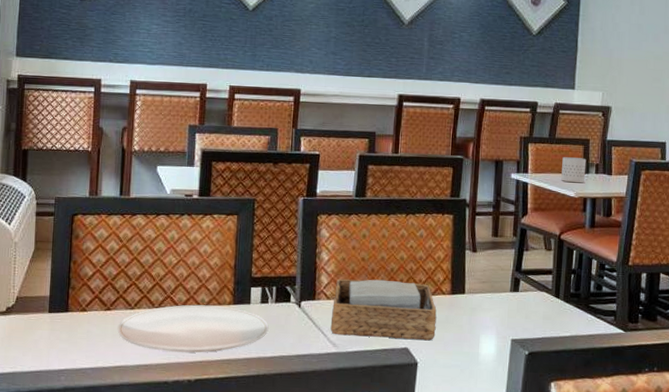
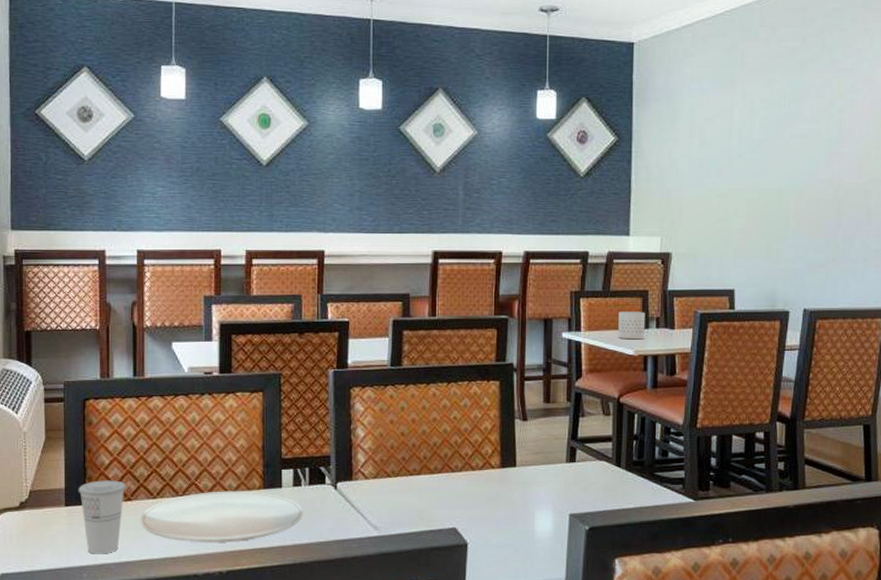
cup: none [62,290,107,359] -> present [78,480,126,554]
napkin holder: present [330,278,437,341] -> none [370,455,486,519]

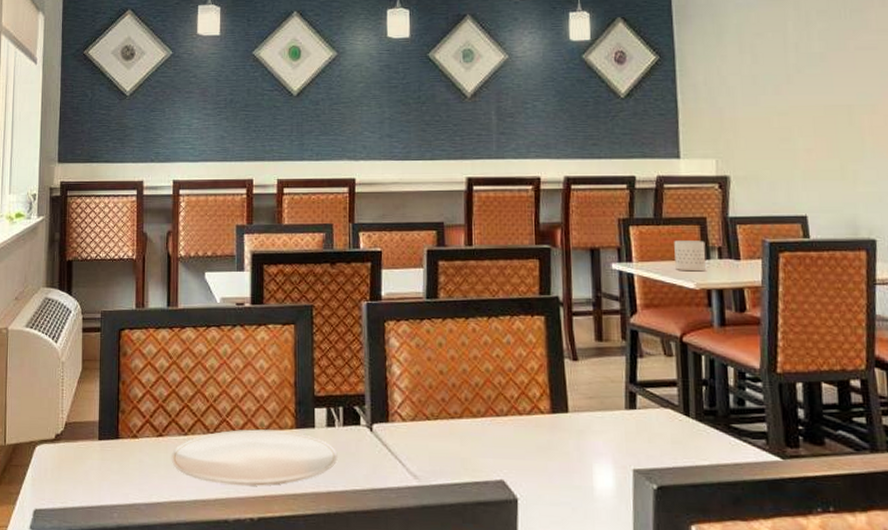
cup: present [78,480,126,554] -> none [111,414,158,493]

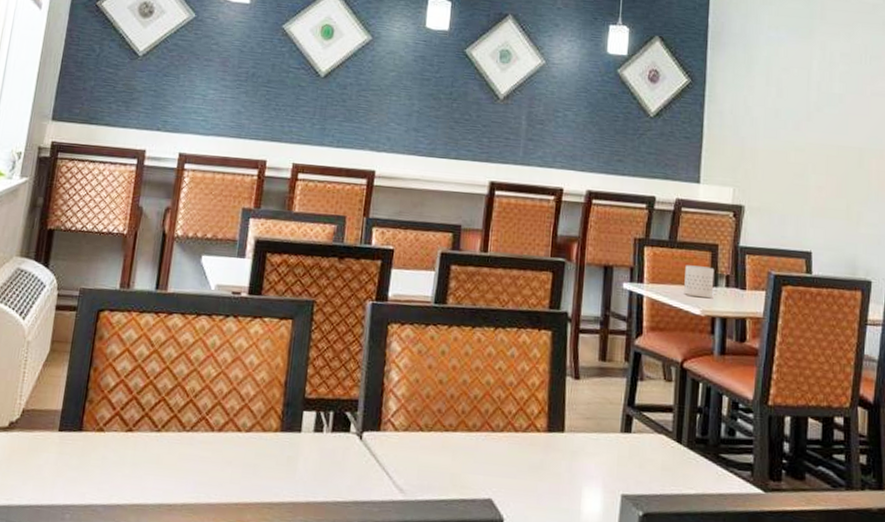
plate: present [171,429,338,486] -> none [138,429,322,492]

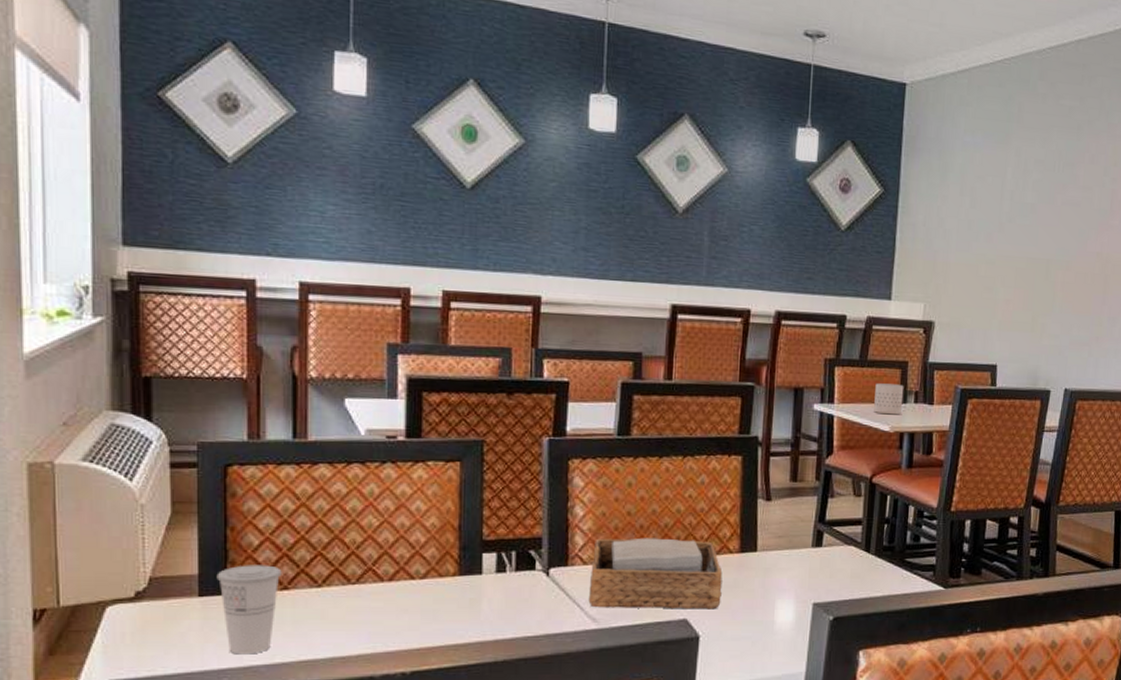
cup: none [75,404,130,493] -> present [216,565,282,655]
napkin holder: none [397,405,529,492] -> present [588,537,723,610]

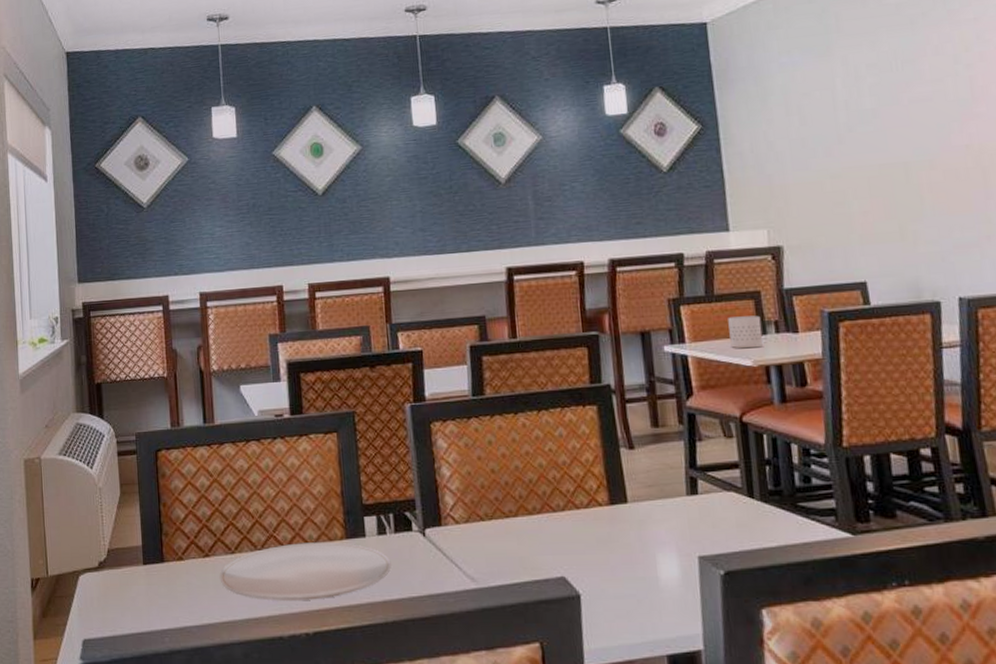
cup: present [216,565,282,655] -> none [155,535,204,616]
plate: none [300,578,508,640] -> present [219,542,391,602]
napkin holder: present [588,537,723,610] -> none [463,494,598,567]

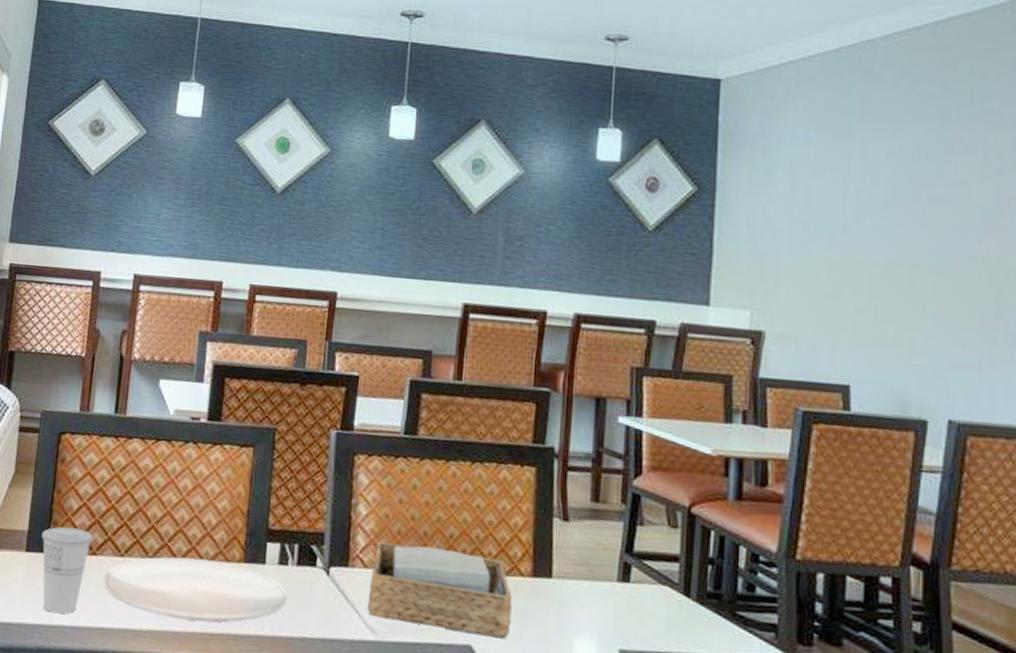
cup: none [155,535,204,616] -> present [41,526,93,614]
napkin holder: none [463,494,598,567] -> present [367,541,512,639]
mug: present [728,315,764,349] -> none [691,398,729,436]

